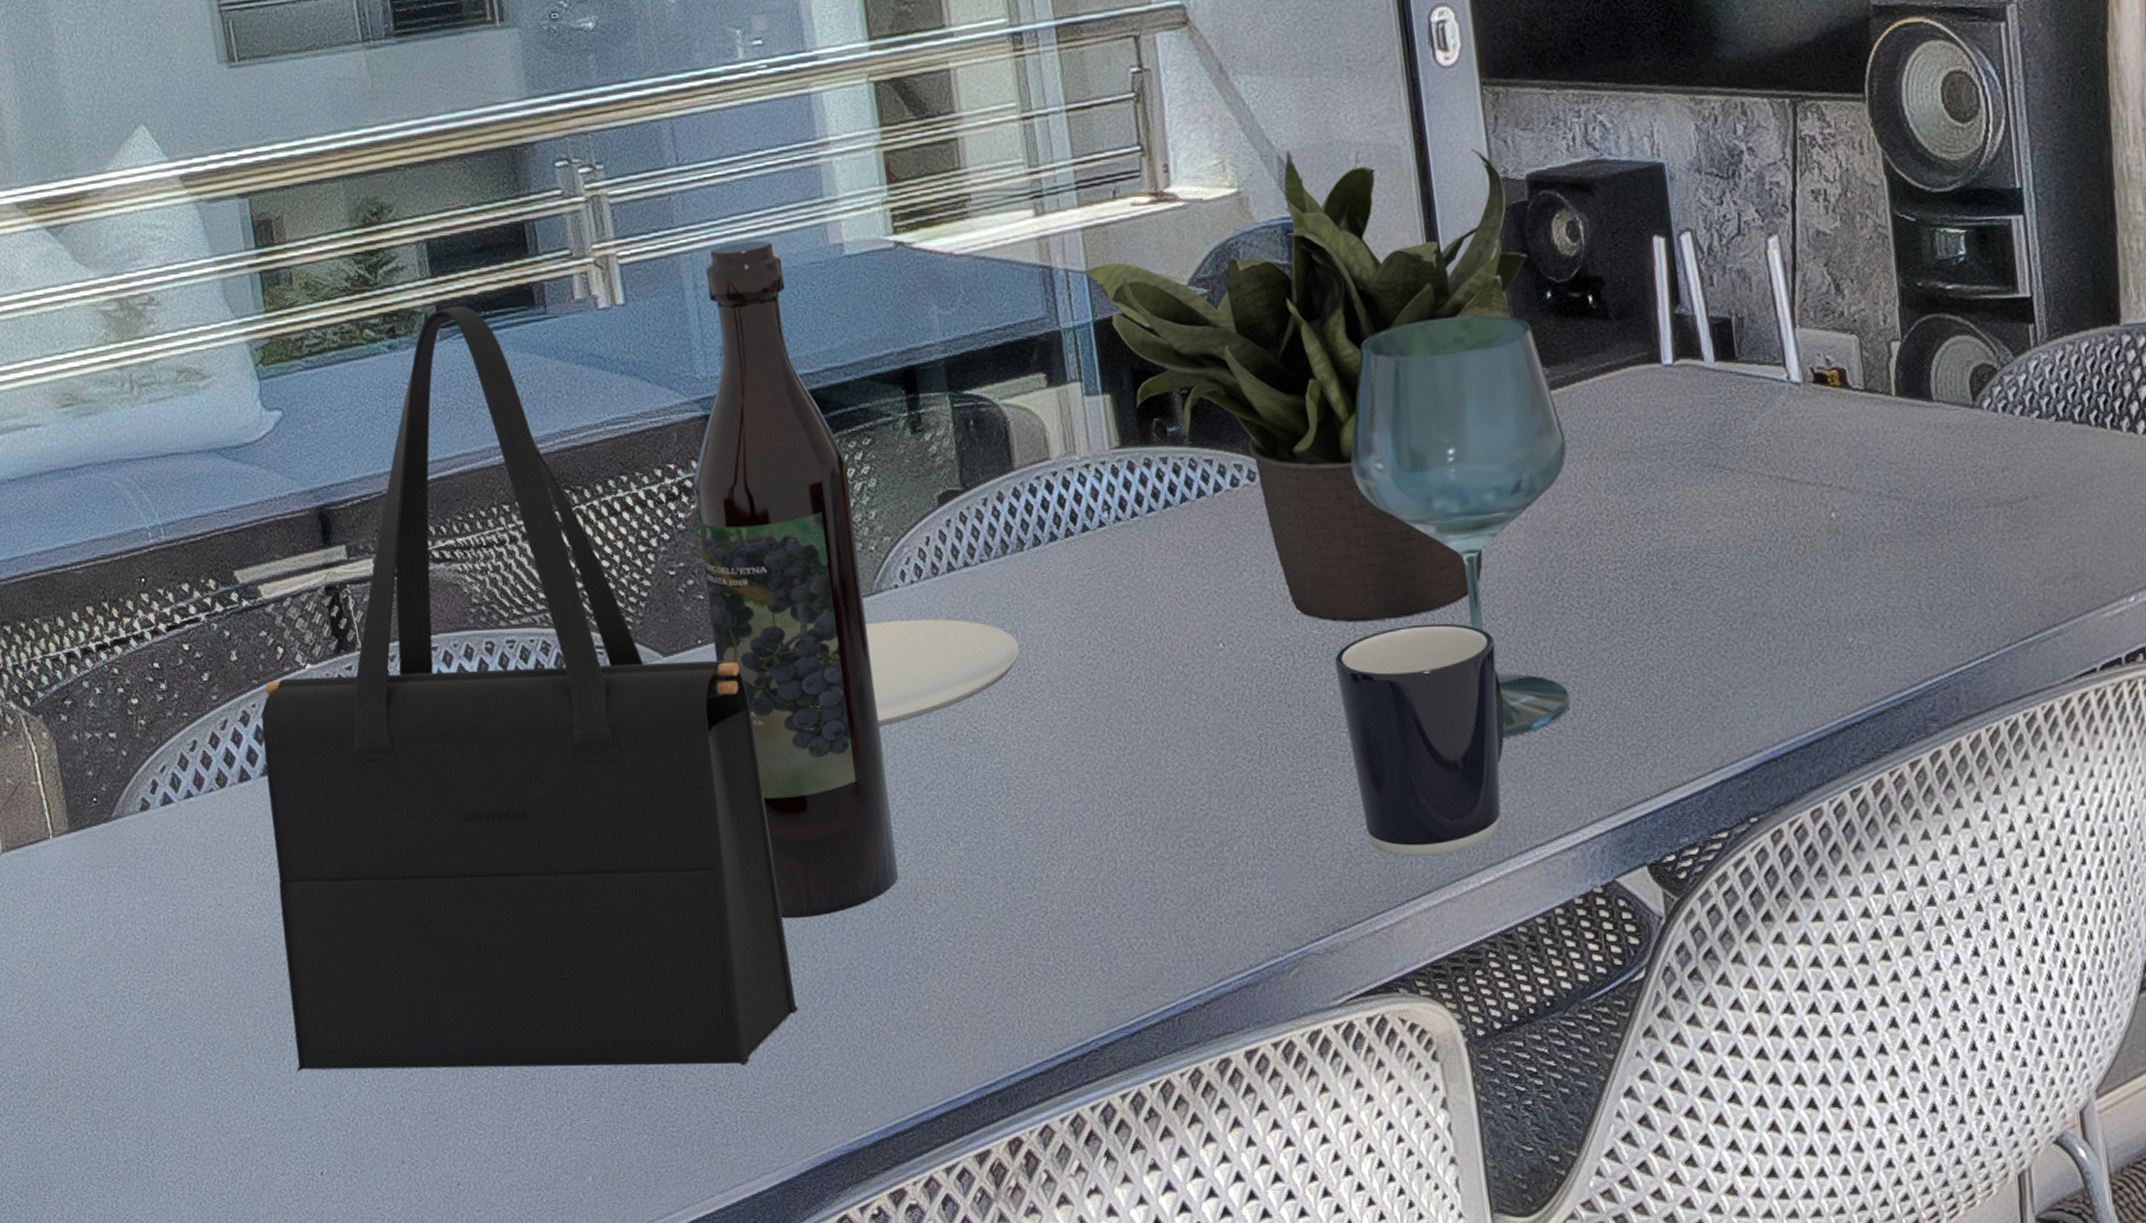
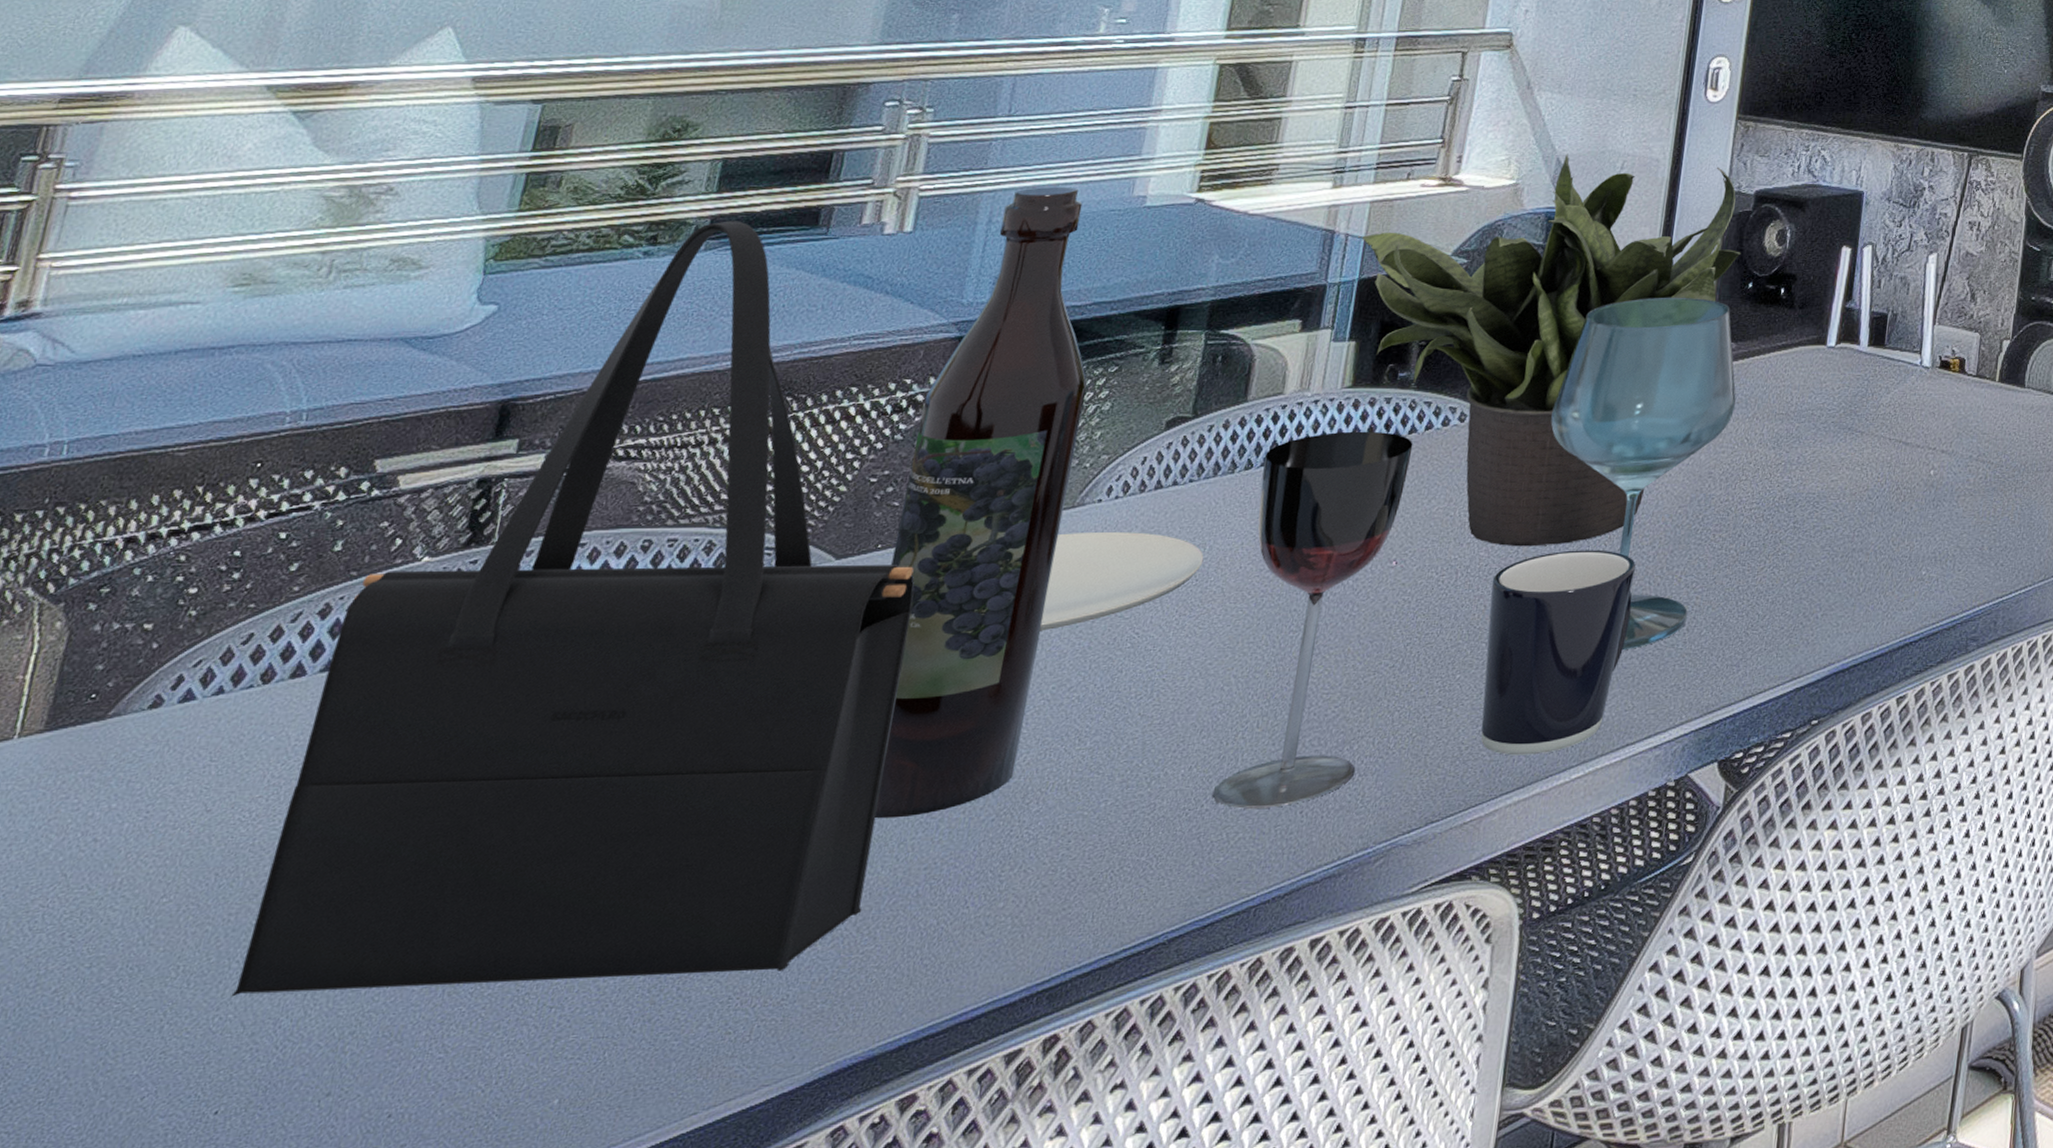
wineglass: none [1050,496,1242,913] -> present [1212,431,1413,809]

